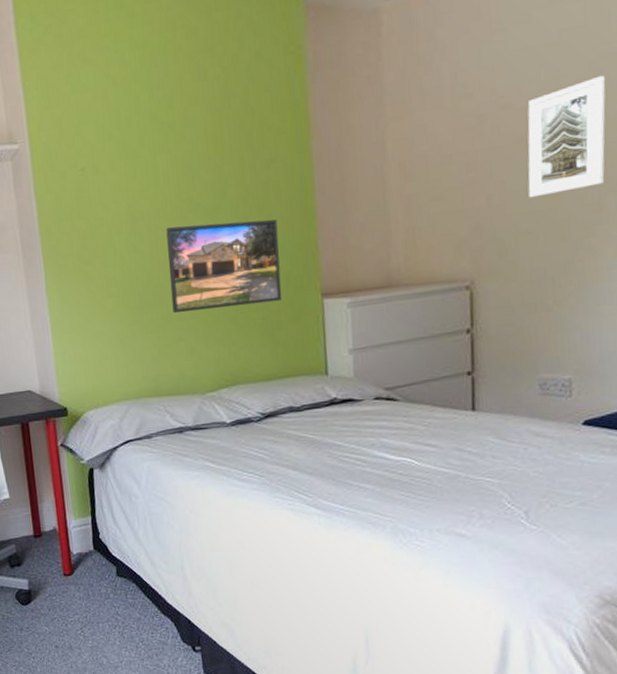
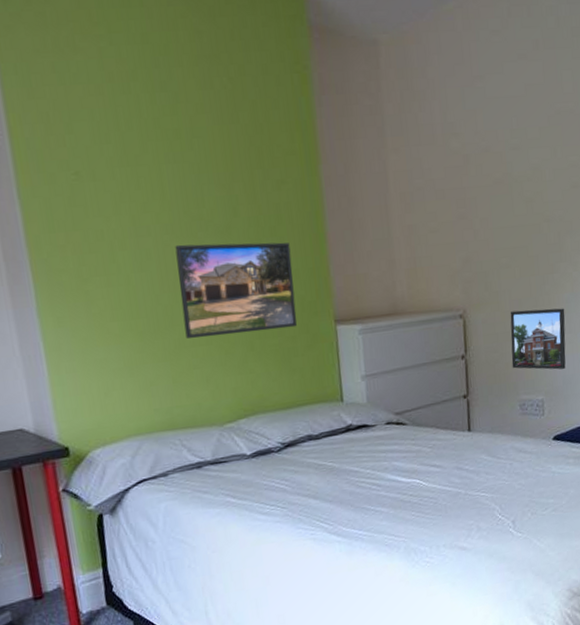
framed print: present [527,75,606,198] -> none [503,129,562,236]
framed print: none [530,276,605,346] -> present [510,308,566,370]

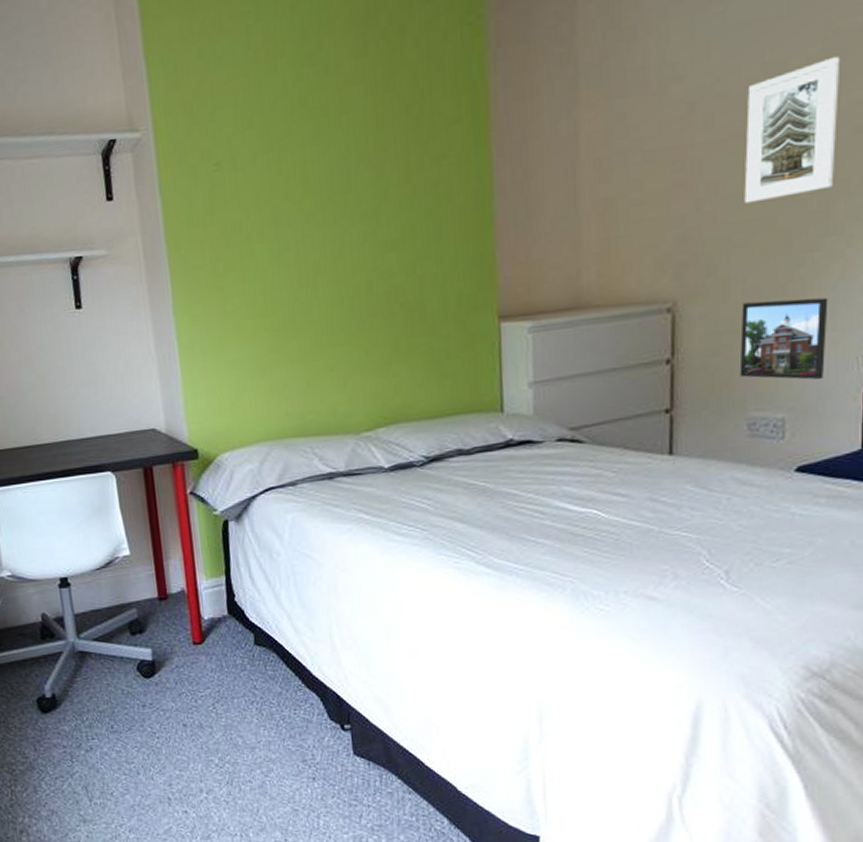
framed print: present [175,242,297,339] -> none [316,226,452,339]
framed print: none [503,129,562,236] -> present [744,56,841,204]

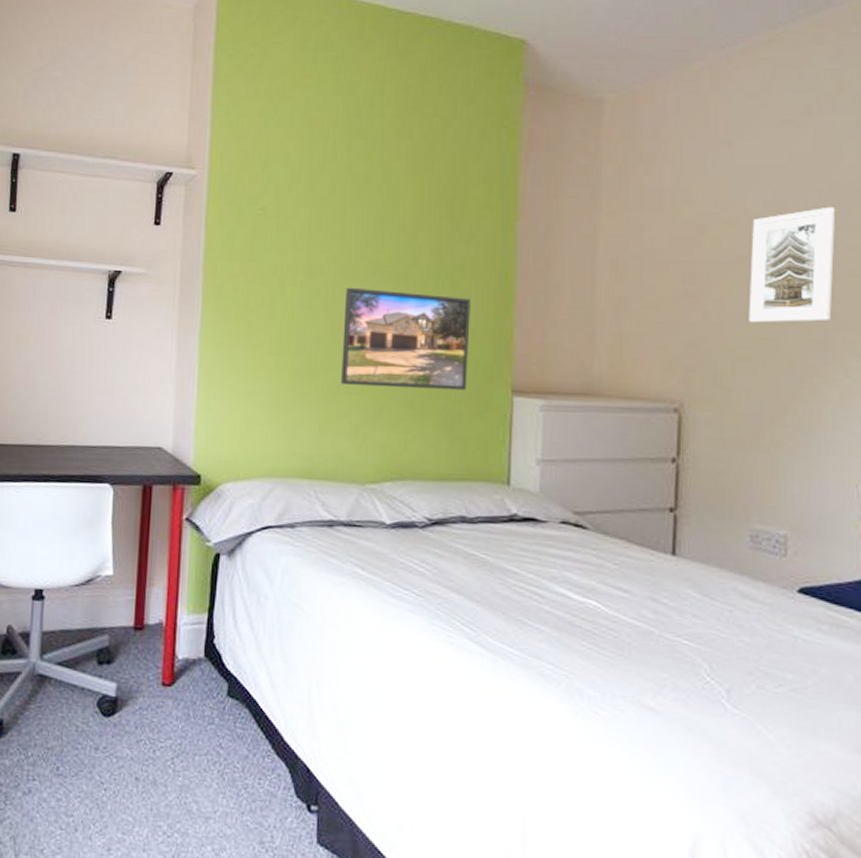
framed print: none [316,226,452,339] -> present [341,287,471,391]
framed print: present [739,297,828,380] -> none [743,415,828,501]

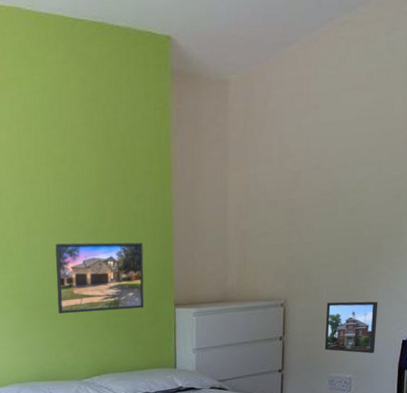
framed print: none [743,415,828,501] -> present [324,301,378,354]
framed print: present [748,206,836,323] -> none [329,148,388,239]

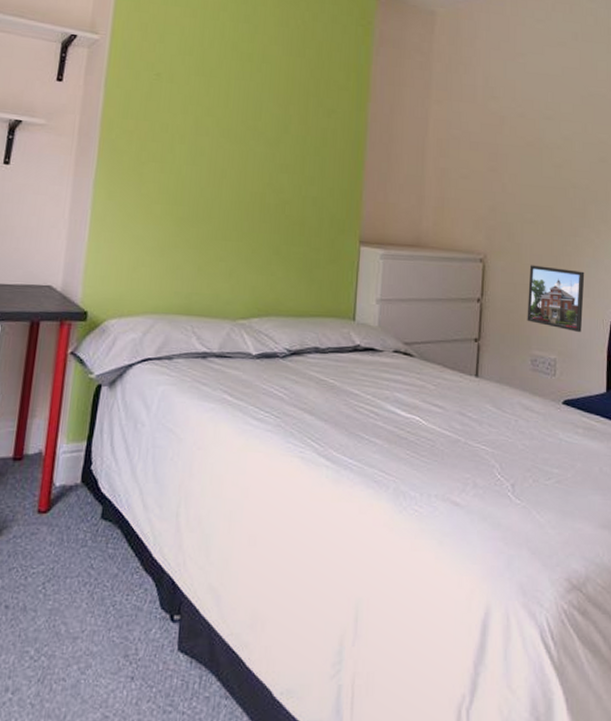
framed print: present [55,242,144,314] -> none [219,148,330,241]

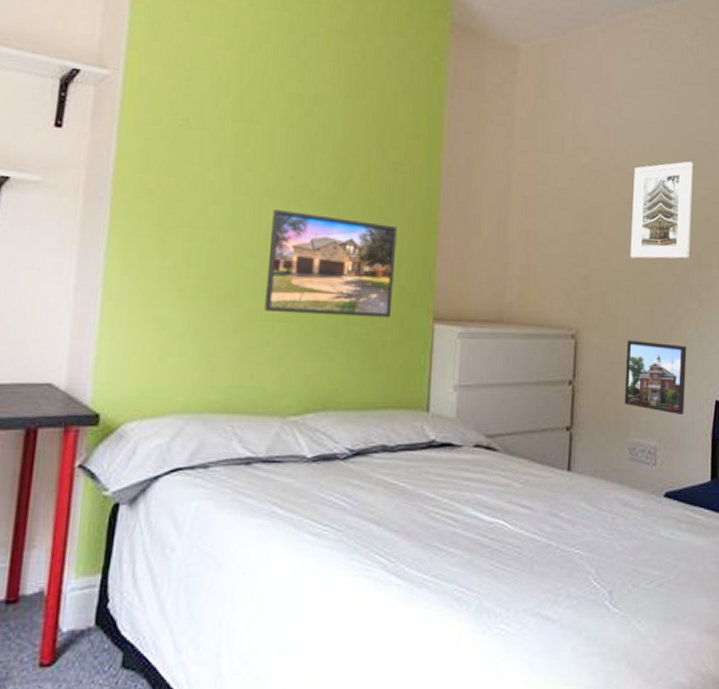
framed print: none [219,148,330,241] -> present [265,209,397,318]
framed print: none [533,109,592,195] -> present [630,161,694,259]

